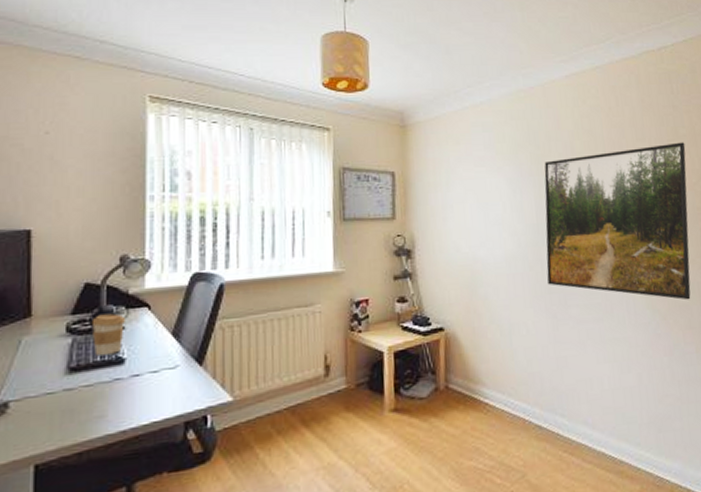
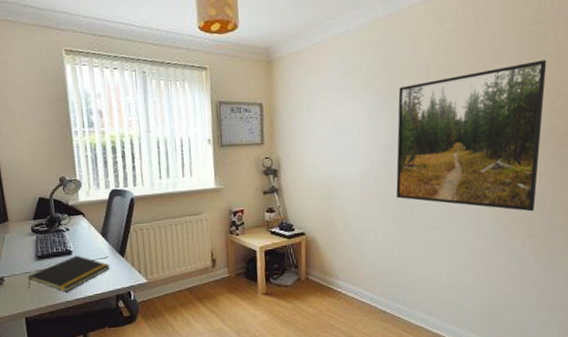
notepad: none [46,364,180,421] -> present [27,255,110,292]
coffee cup: present [91,313,126,355] -> none [47,219,70,248]

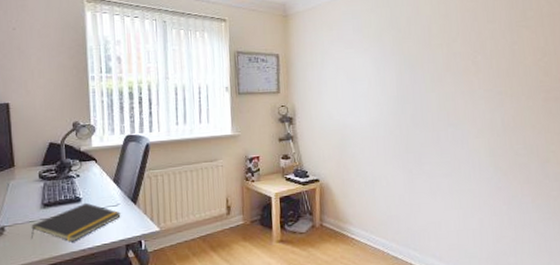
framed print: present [396,60,547,212] -> none [404,23,533,160]

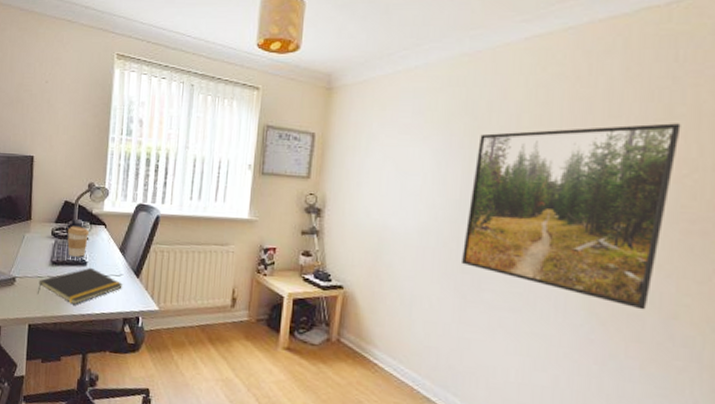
coffee cup: none [56,165,80,195] -> present [67,226,90,257]
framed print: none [404,23,533,160] -> present [462,123,681,310]

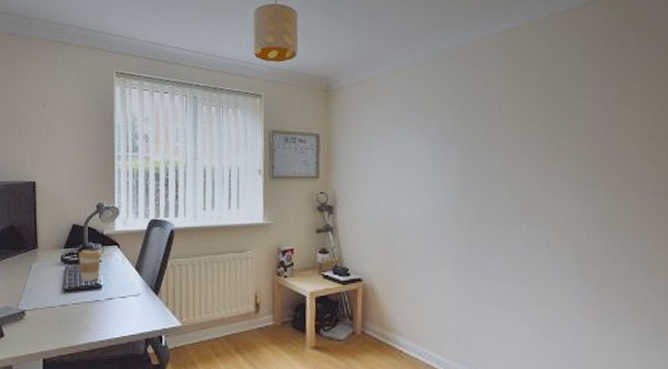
notepad: present [37,267,122,305] -> none [49,290,141,332]
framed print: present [462,123,681,310] -> none [467,99,636,268]

